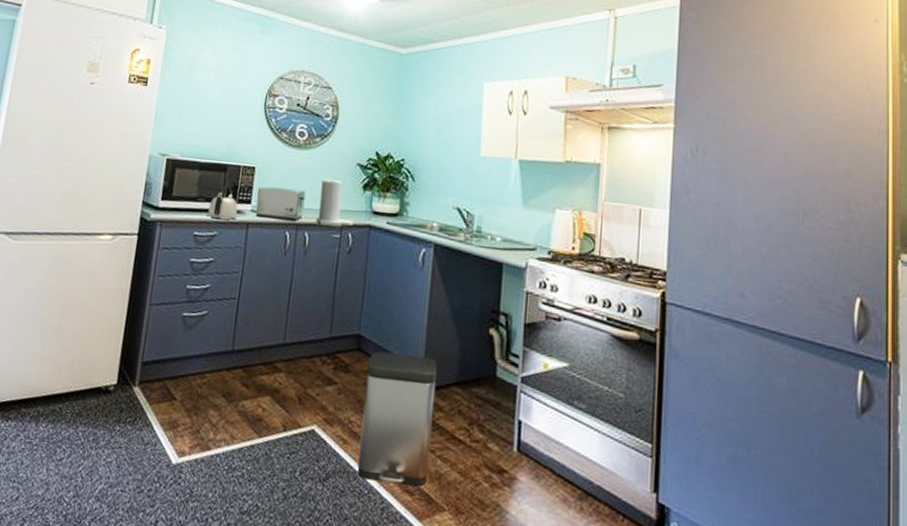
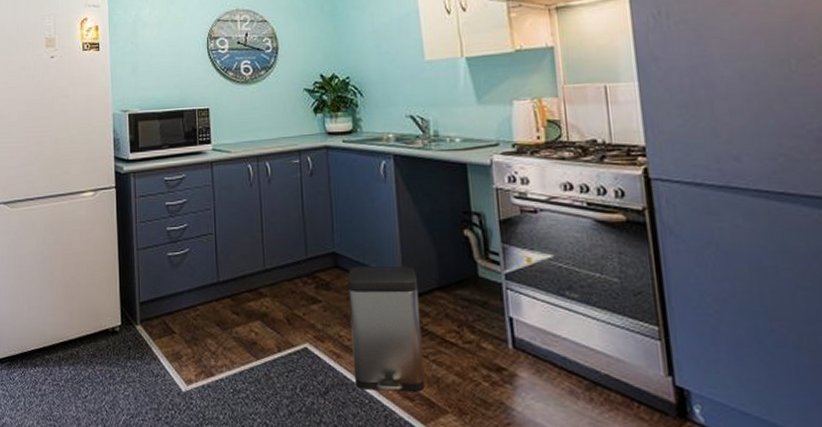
kettle: present [207,184,238,220] -> none [173,128,200,162]
toaster: present [255,186,306,221] -> none [215,122,261,155]
paper towel: present [316,179,353,227] -> none [273,108,310,153]

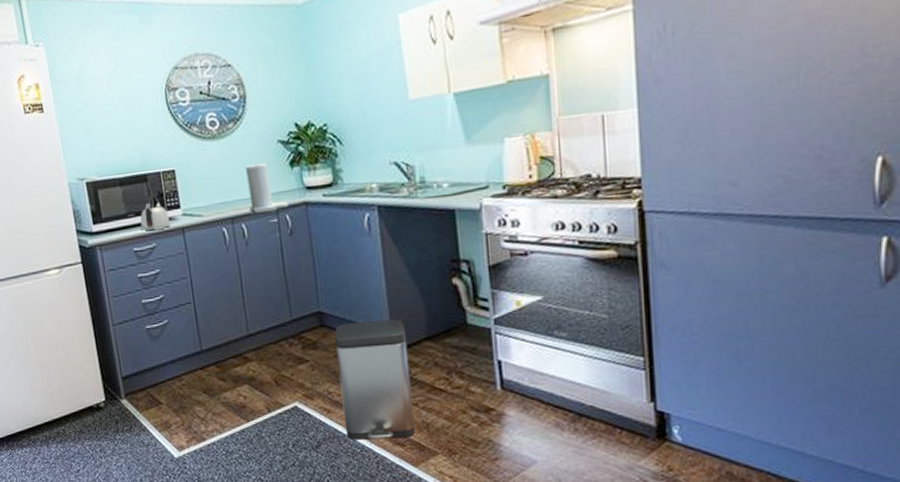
kettle: none [173,128,200,162] -> present [140,193,171,231]
paper towel: none [273,108,310,153] -> present [246,163,288,214]

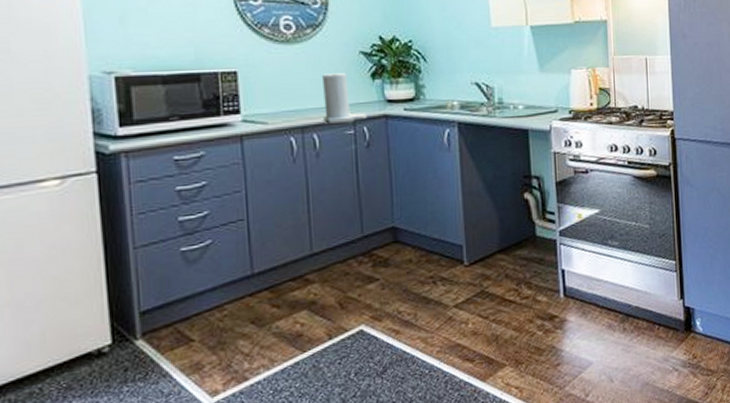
kettle: present [140,193,171,231] -> none [186,96,226,137]
pedal bin: present [334,319,416,440] -> none [407,233,485,361]

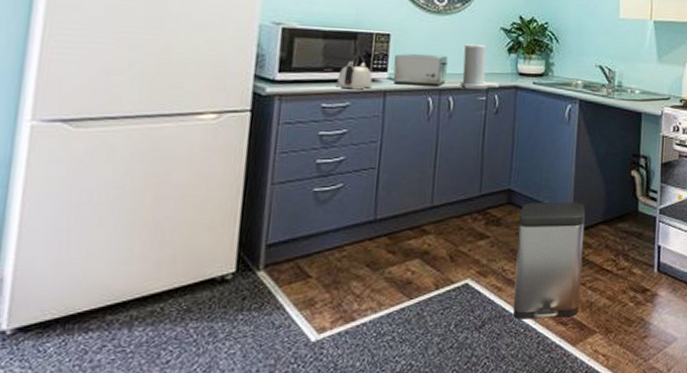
kettle: none [186,96,226,137] -> present [337,52,373,90]
toaster: none [246,88,307,127] -> present [393,52,448,86]
pedal bin: none [407,233,485,361] -> present [513,203,586,320]

